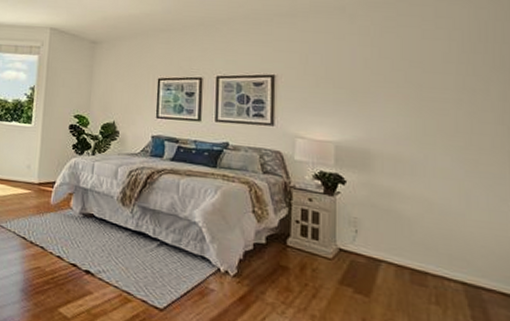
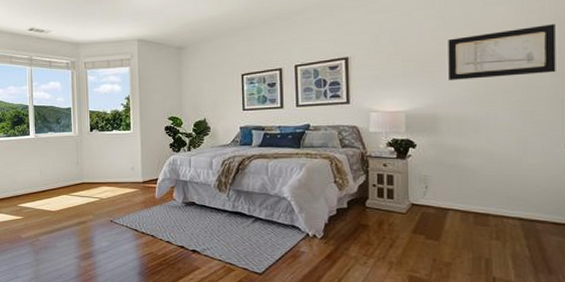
wall art: none [383,67,501,121] -> present [448,24,556,80]

